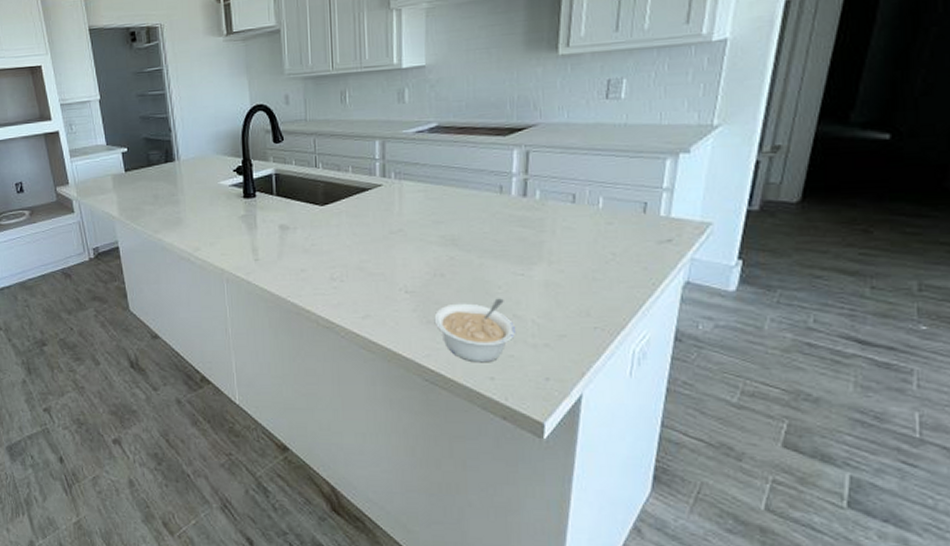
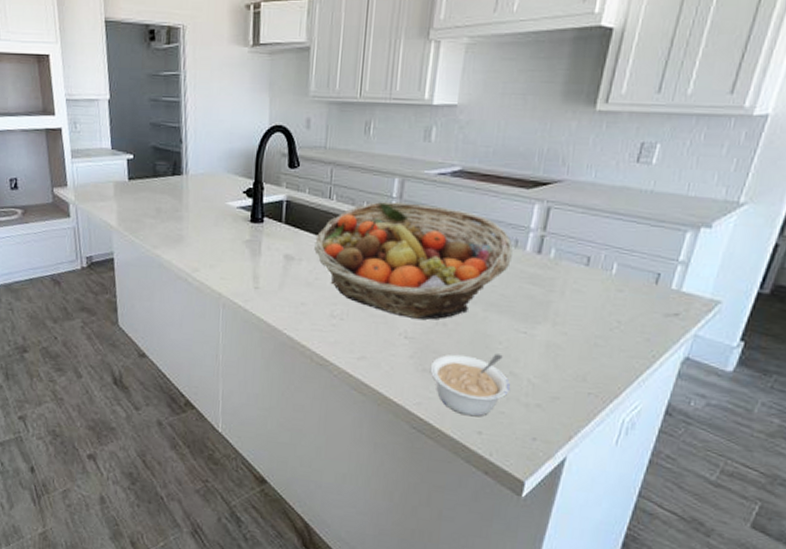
fruit basket: none [307,162,499,273] -> present [314,201,513,320]

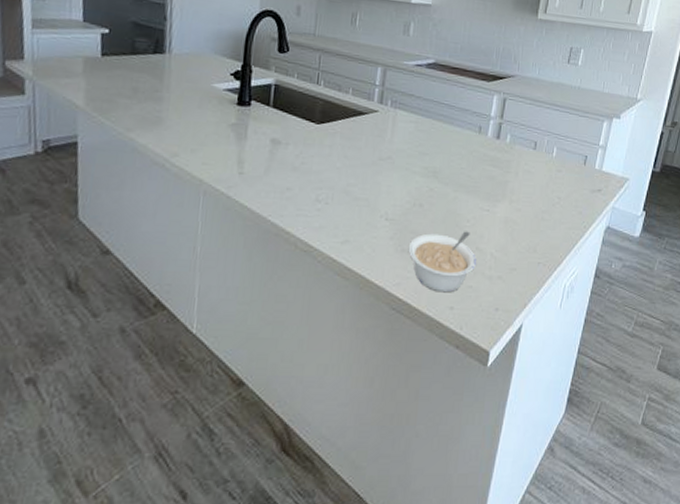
fruit basket: present [314,201,513,320] -> none [301,88,477,201]

